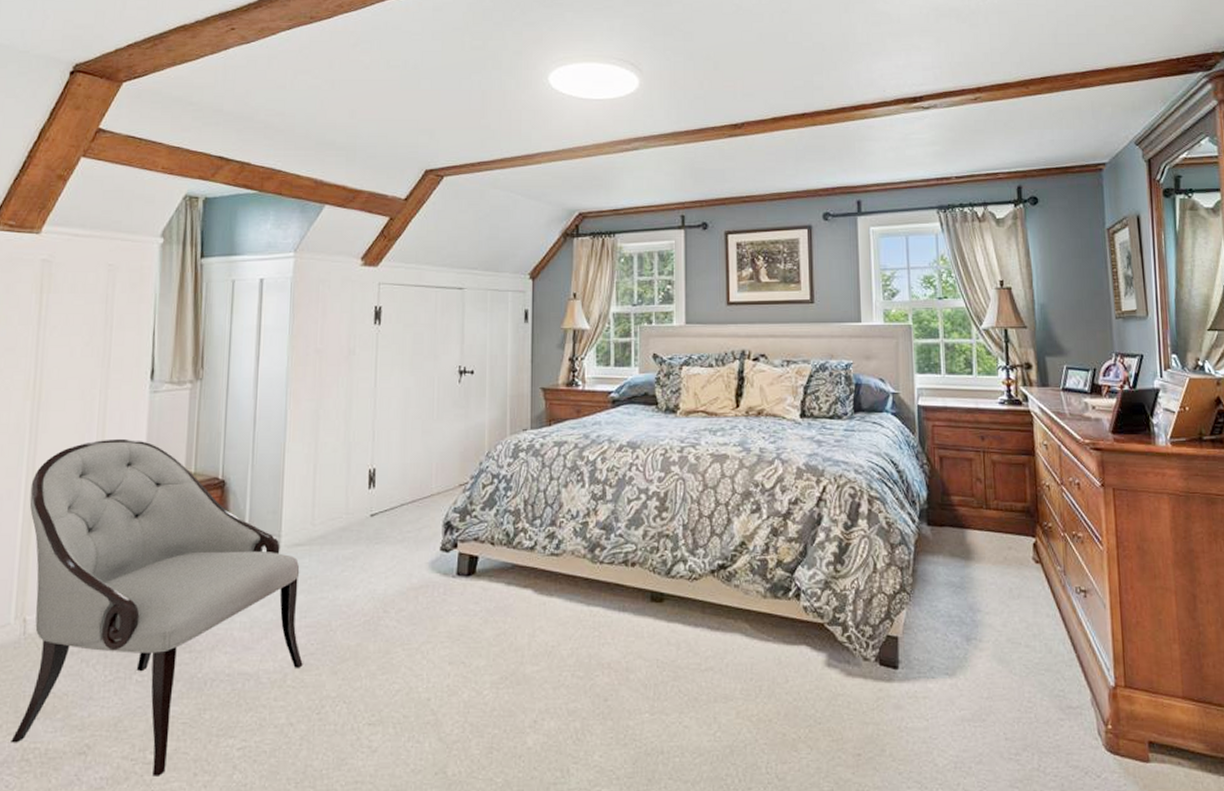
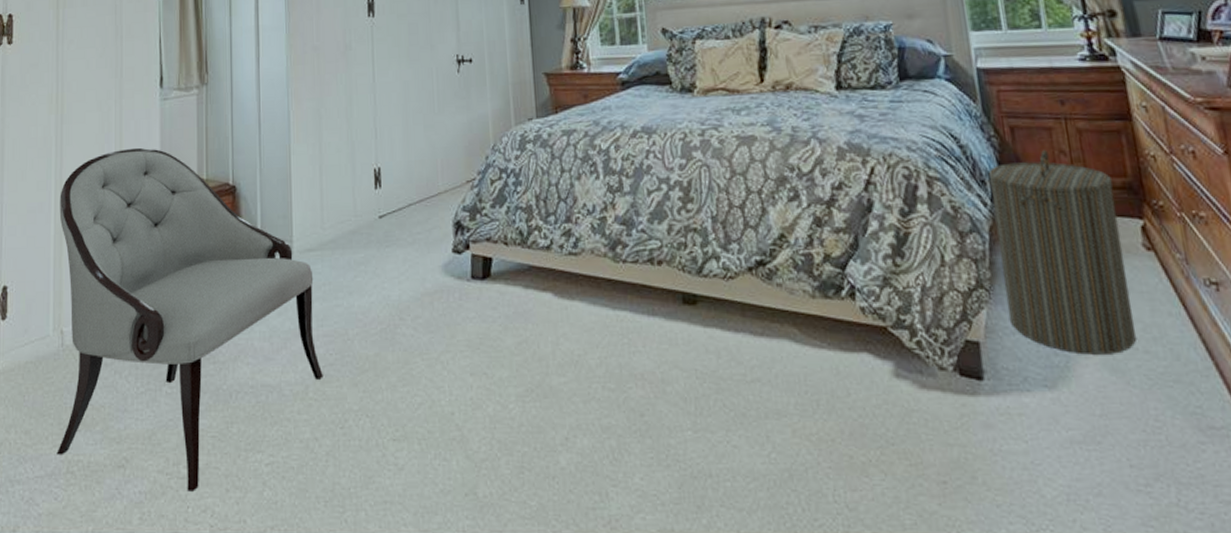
laundry hamper: none [918,477,1021,648] -> present [988,150,1136,355]

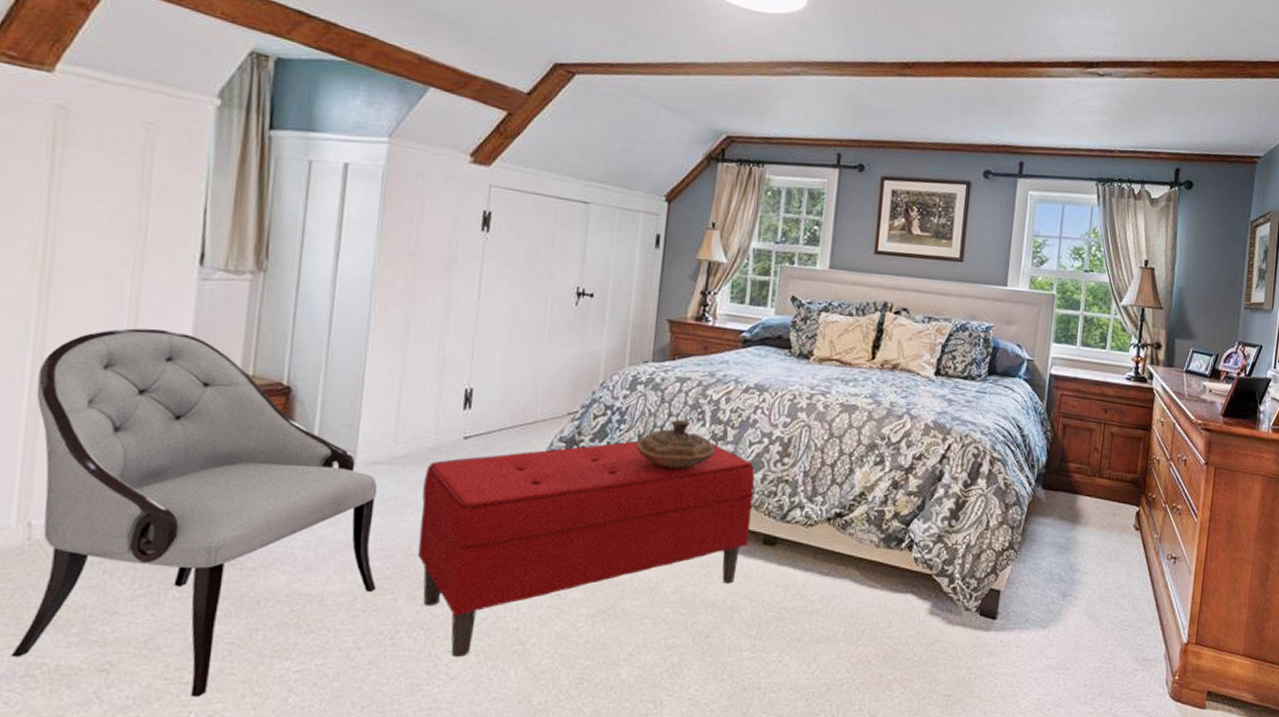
bench: none [350,196,666,447] -> present [418,441,755,658]
decorative bowl: none [535,175,614,229] -> present [636,420,715,469]
laundry hamper: present [988,150,1136,355] -> none [1026,446,1125,605]

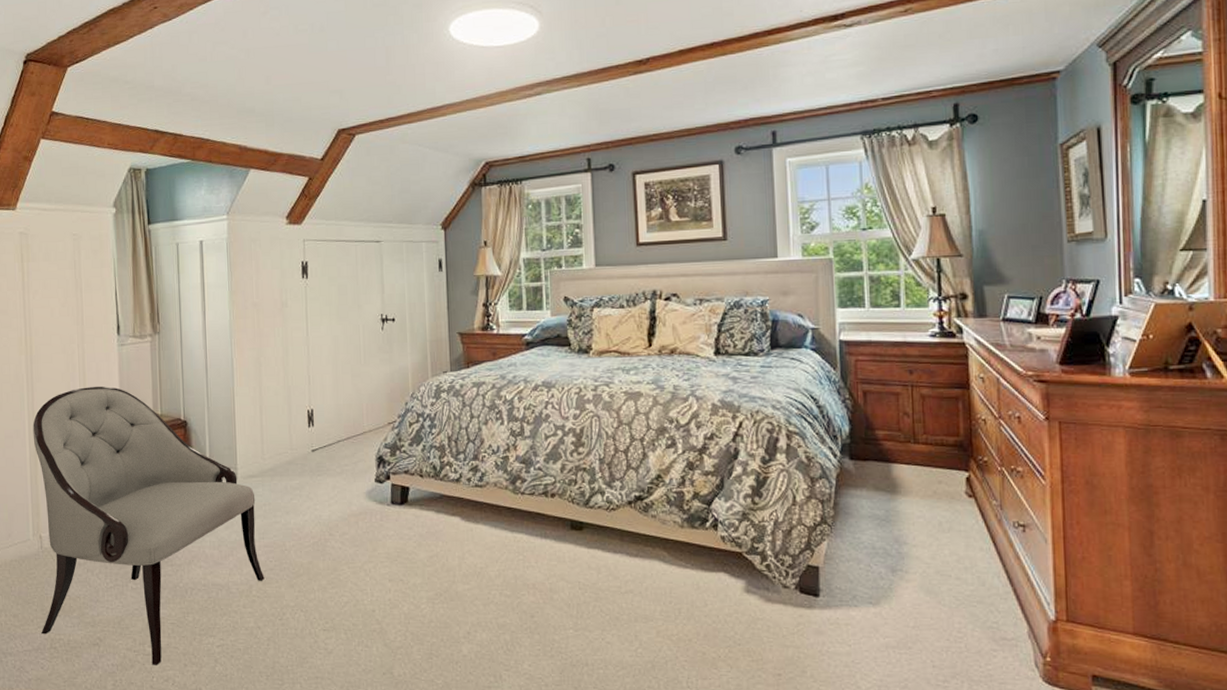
bench: present [418,441,755,658] -> none [287,439,557,636]
decorative bowl: present [636,420,715,469] -> none [447,421,515,465]

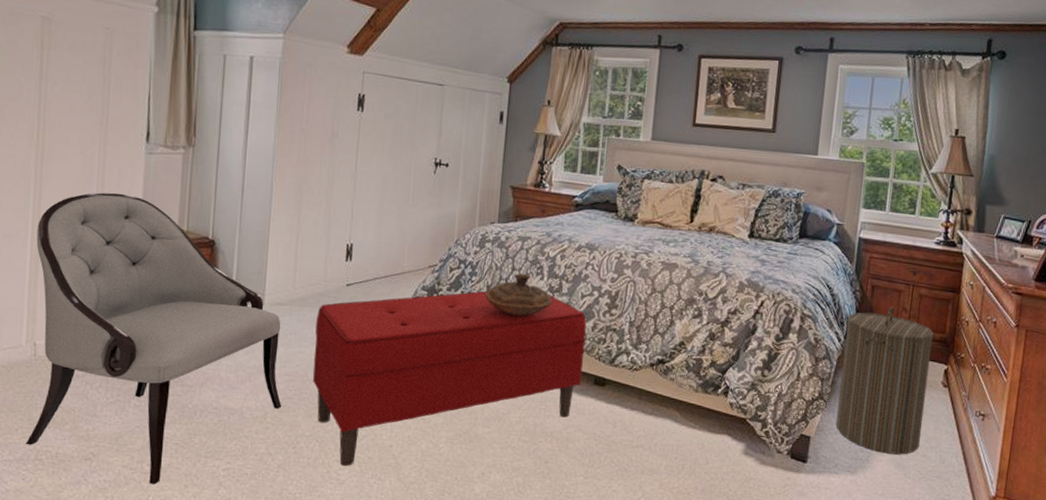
bench: none [287,439,557,636] -> present [313,291,587,467]
decorative bowl: none [447,421,515,465] -> present [485,273,552,316]
laundry hamper: none [840,412,951,579] -> present [835,306,934,455]

